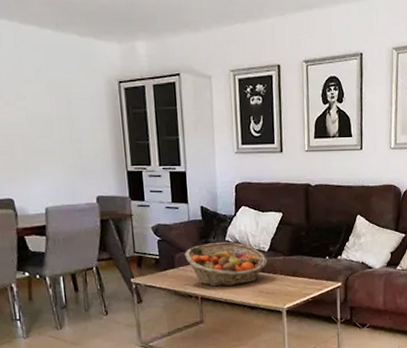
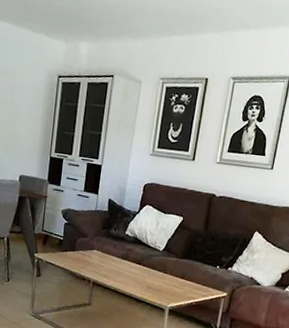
fruit basket: present [185,242,268,287] -> none [86,234,161,277]

